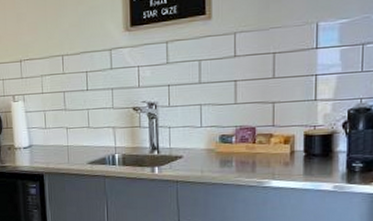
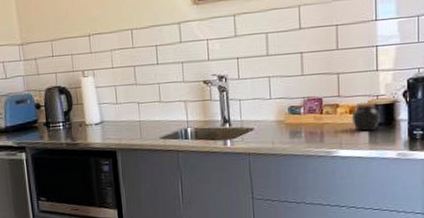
jar: none [286,131,317,162] -> present [351,101,380,131]

